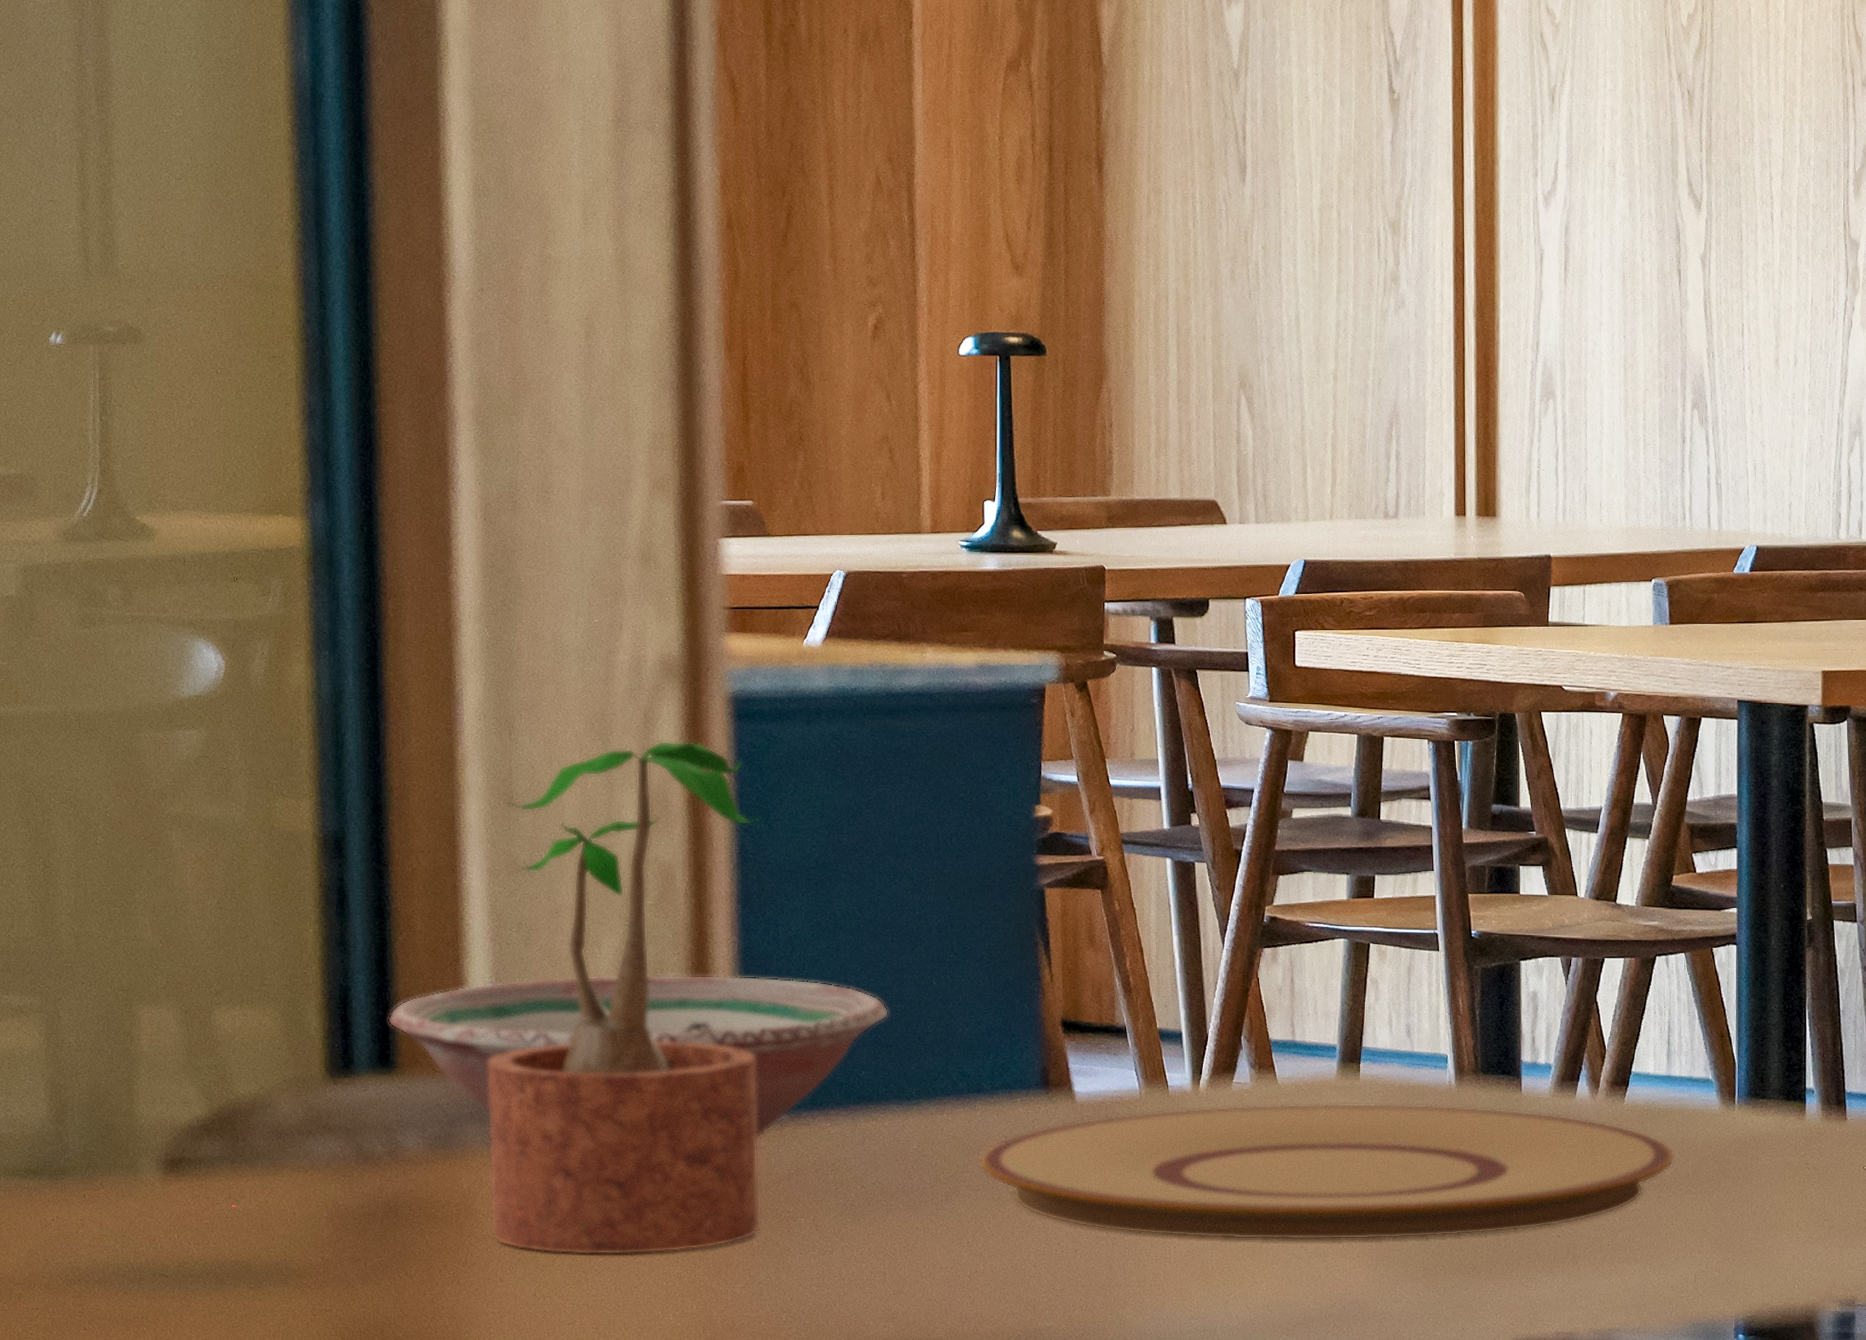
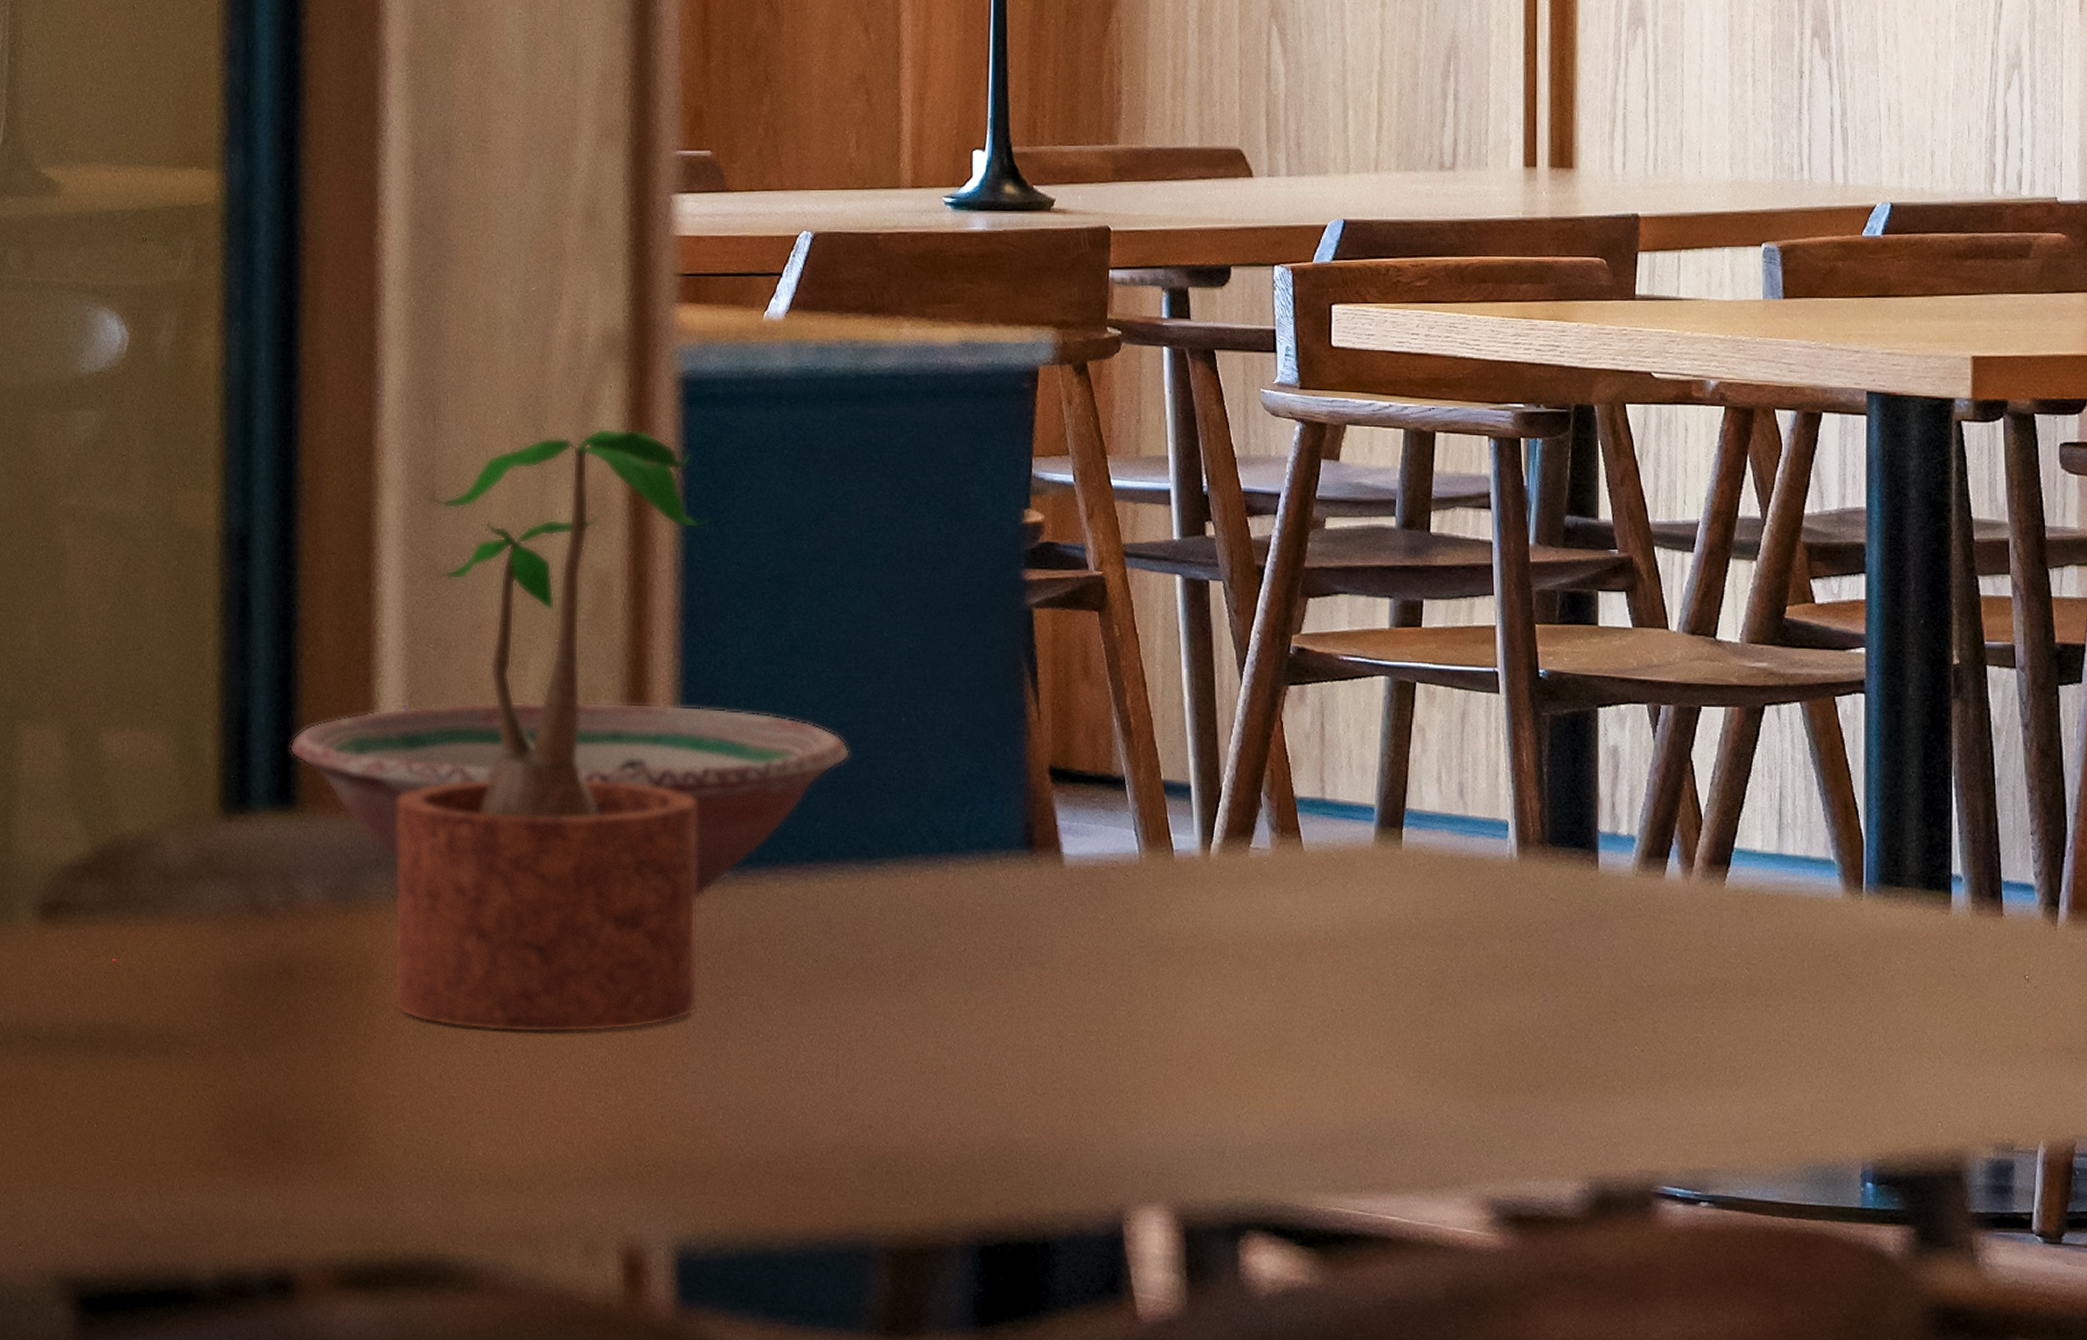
plate: present [980,1103,1675,1240] -> none [951,876,1787,1047]

